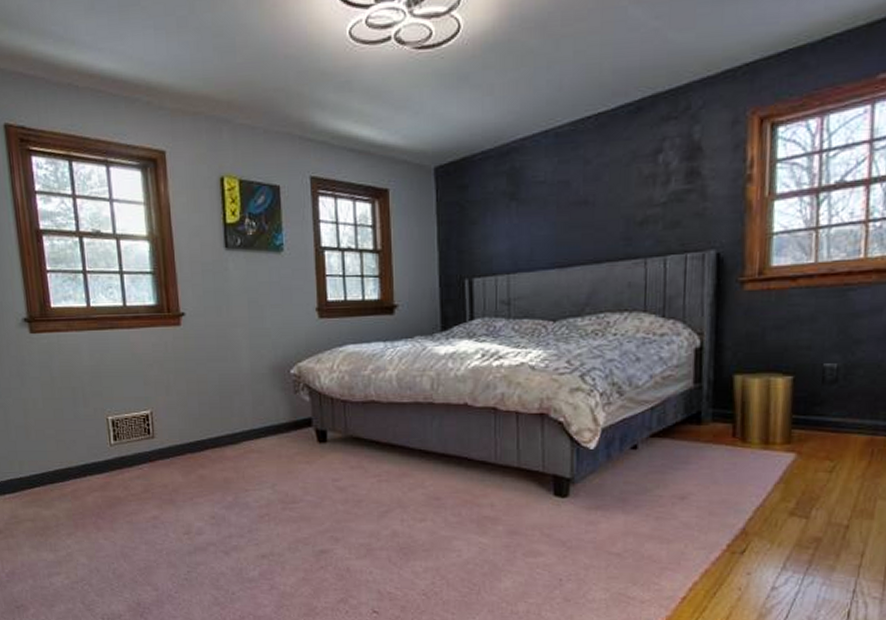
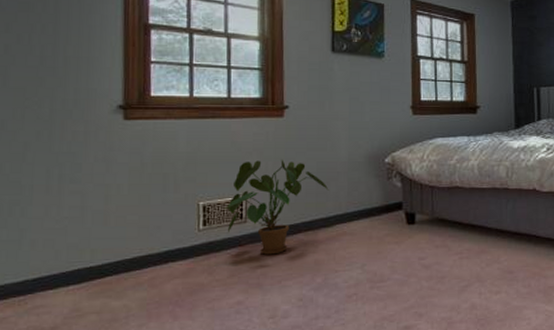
house plant: none [131,371,233,471] -> present [223,159,329,255]

